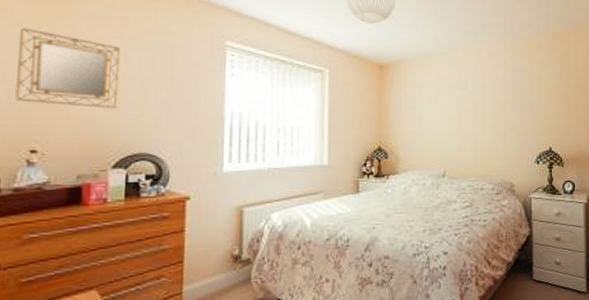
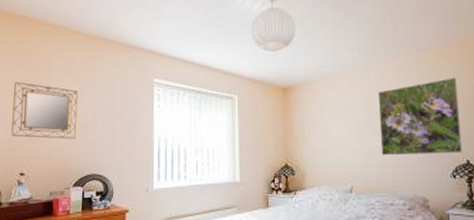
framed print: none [474,67,547,141] -> present [377,78,463,156]

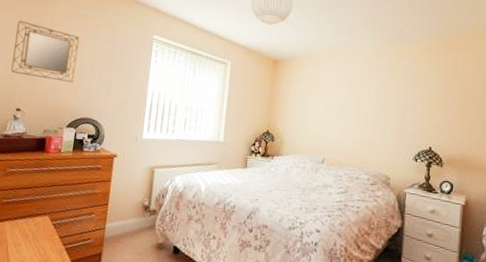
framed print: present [377,78,463,156] -> none [355,70,432,140]

